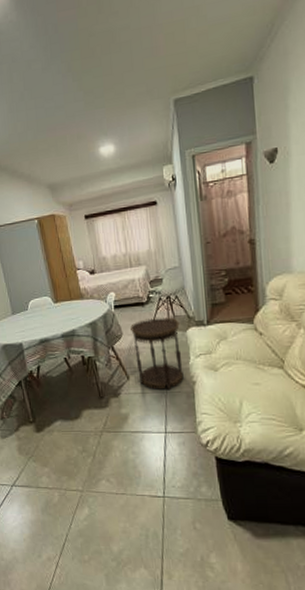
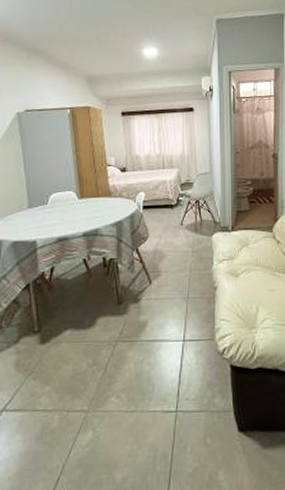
side table: present [130,317,184,390] -> none [158,221,206,295]

